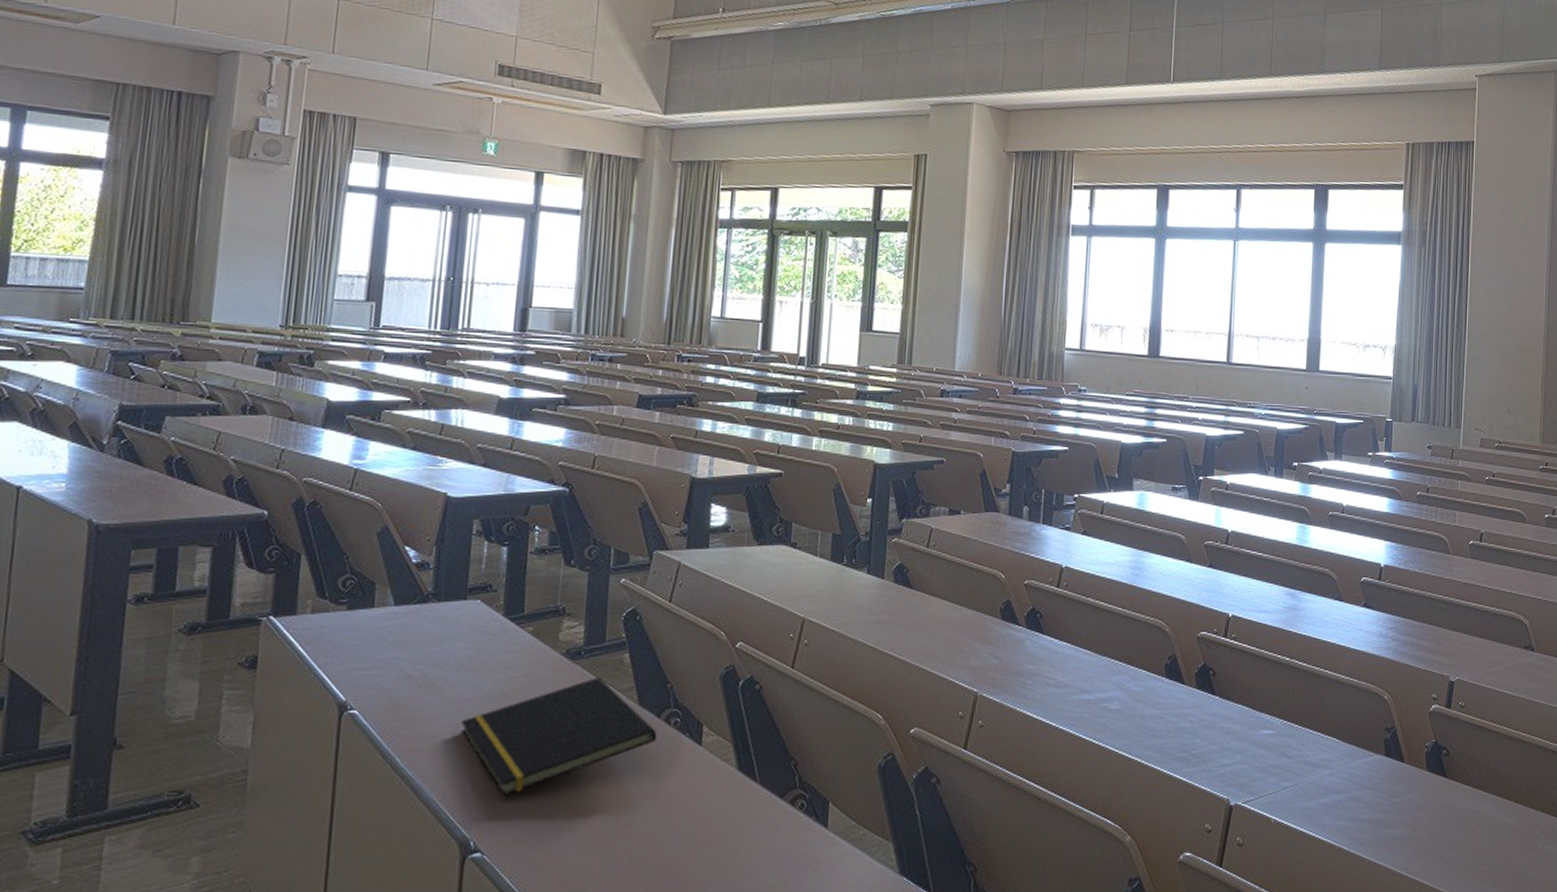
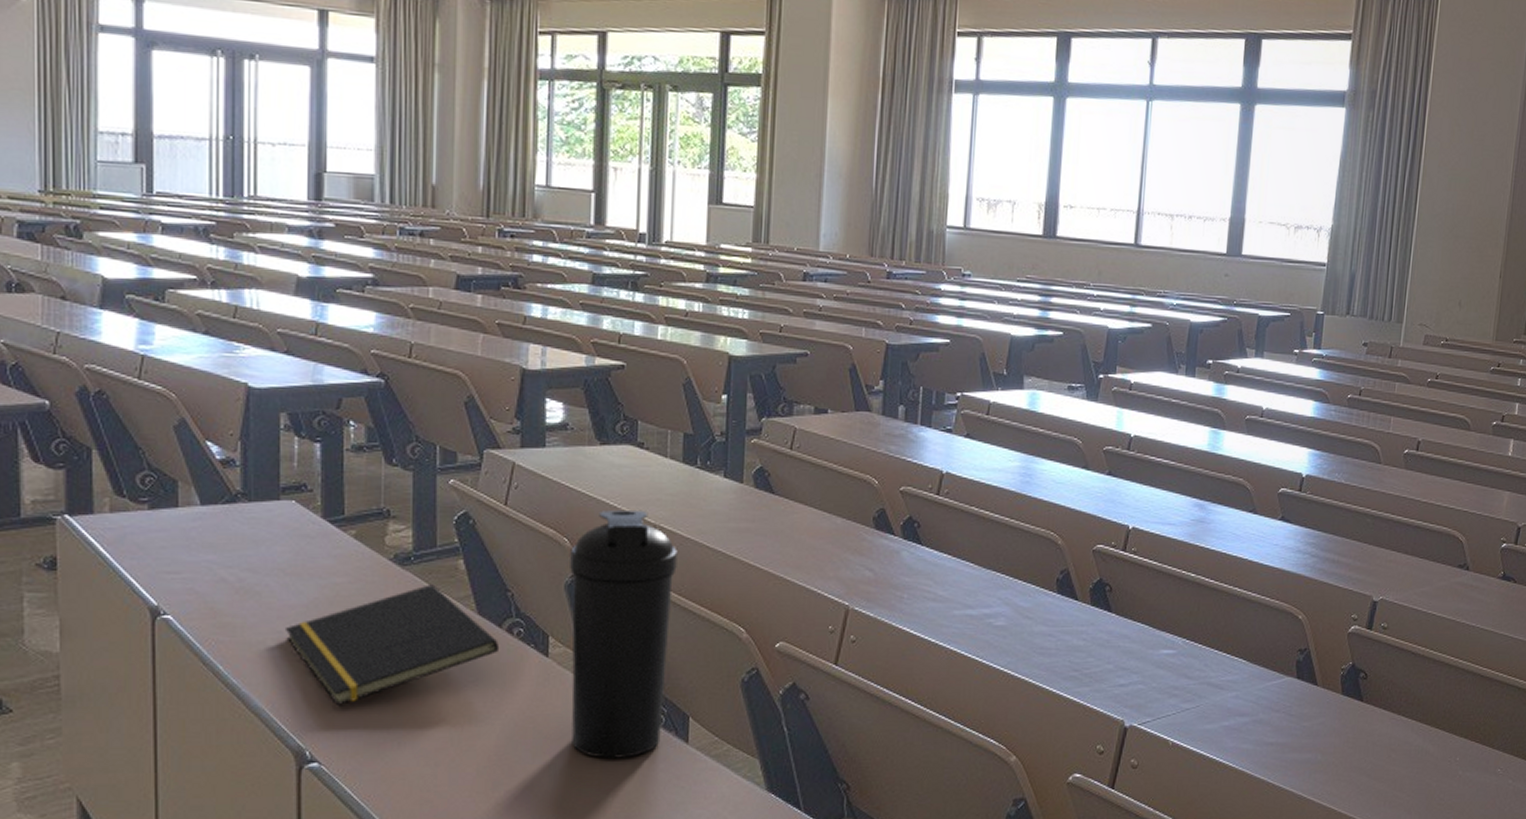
water bottle: none [719,606,824,844] -> present [570,510,678,758]

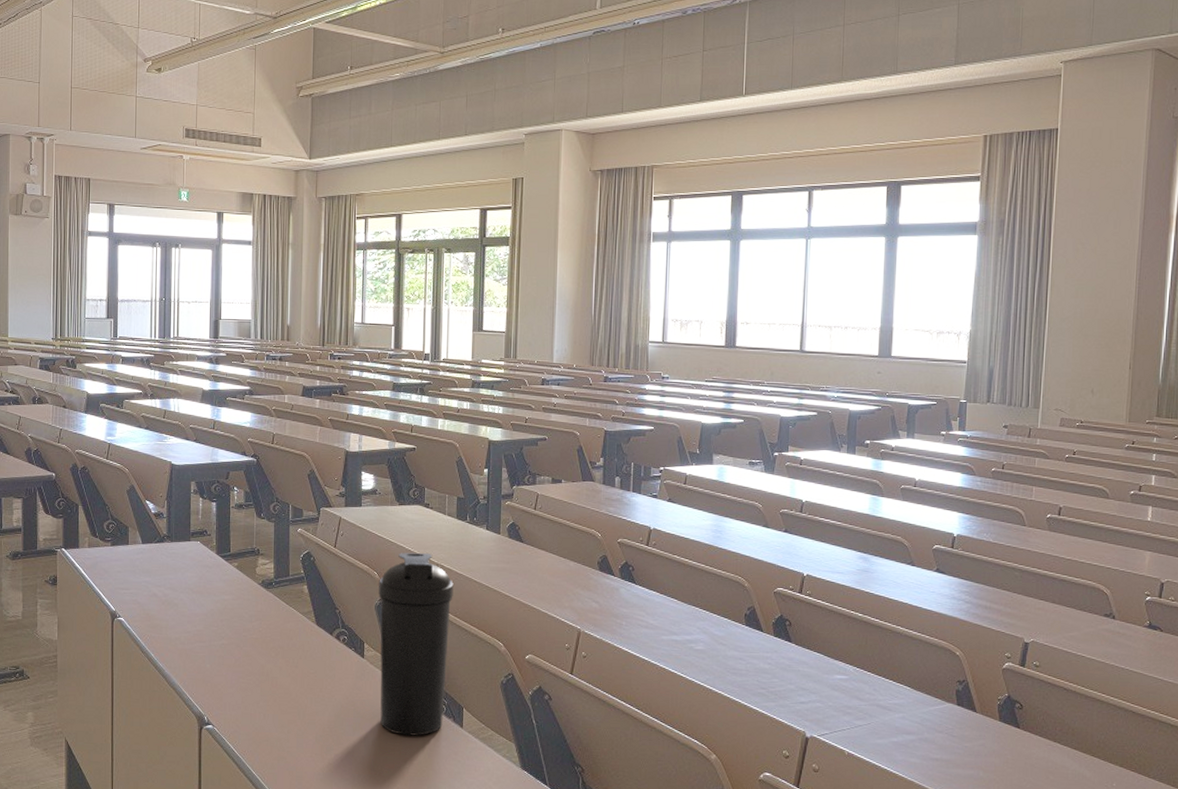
notepad: present [286,584,499,705] -> none [193,602,330,685]

